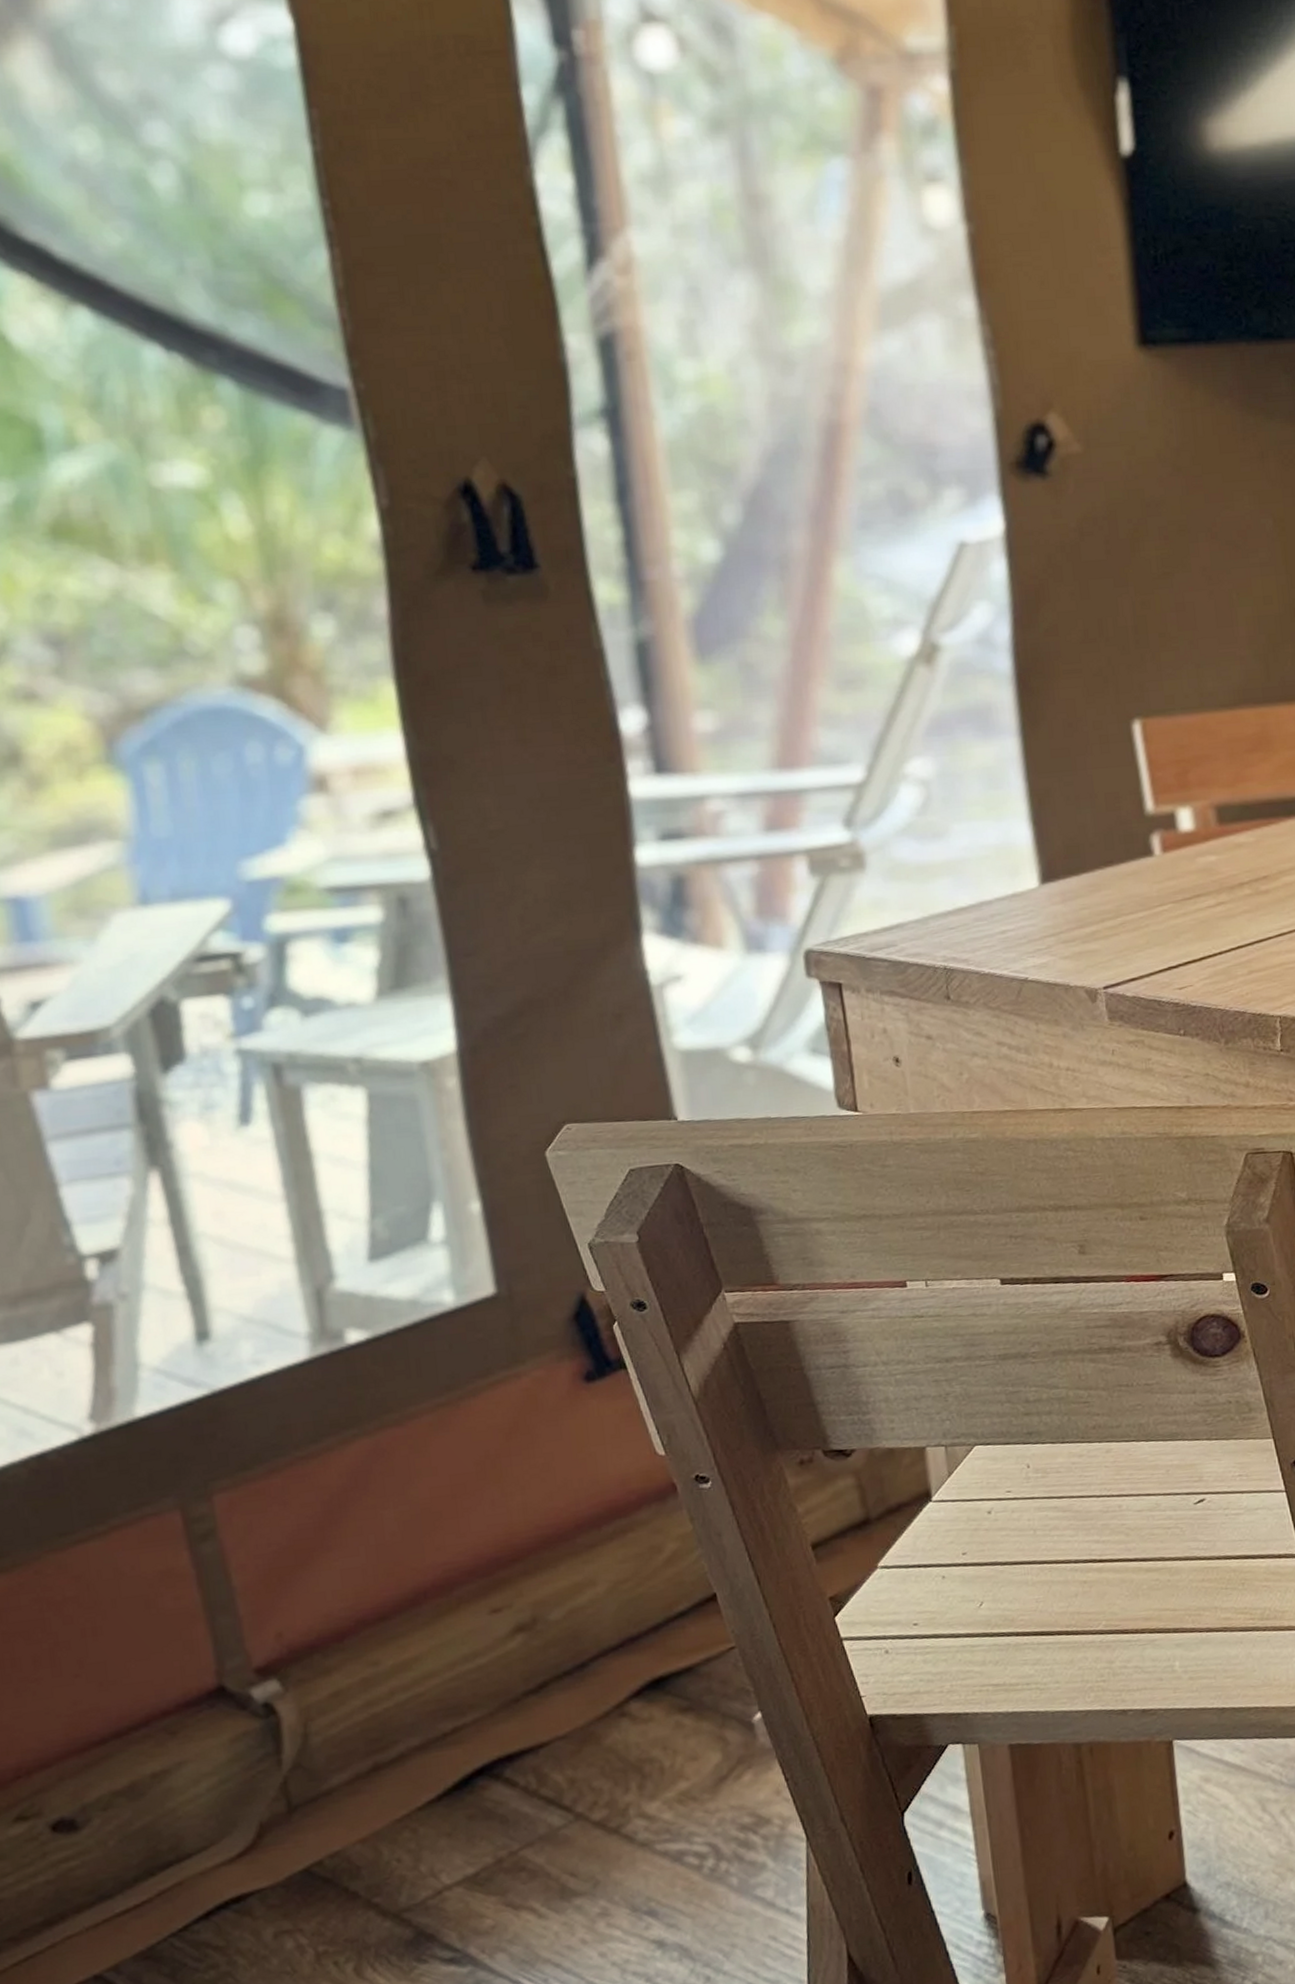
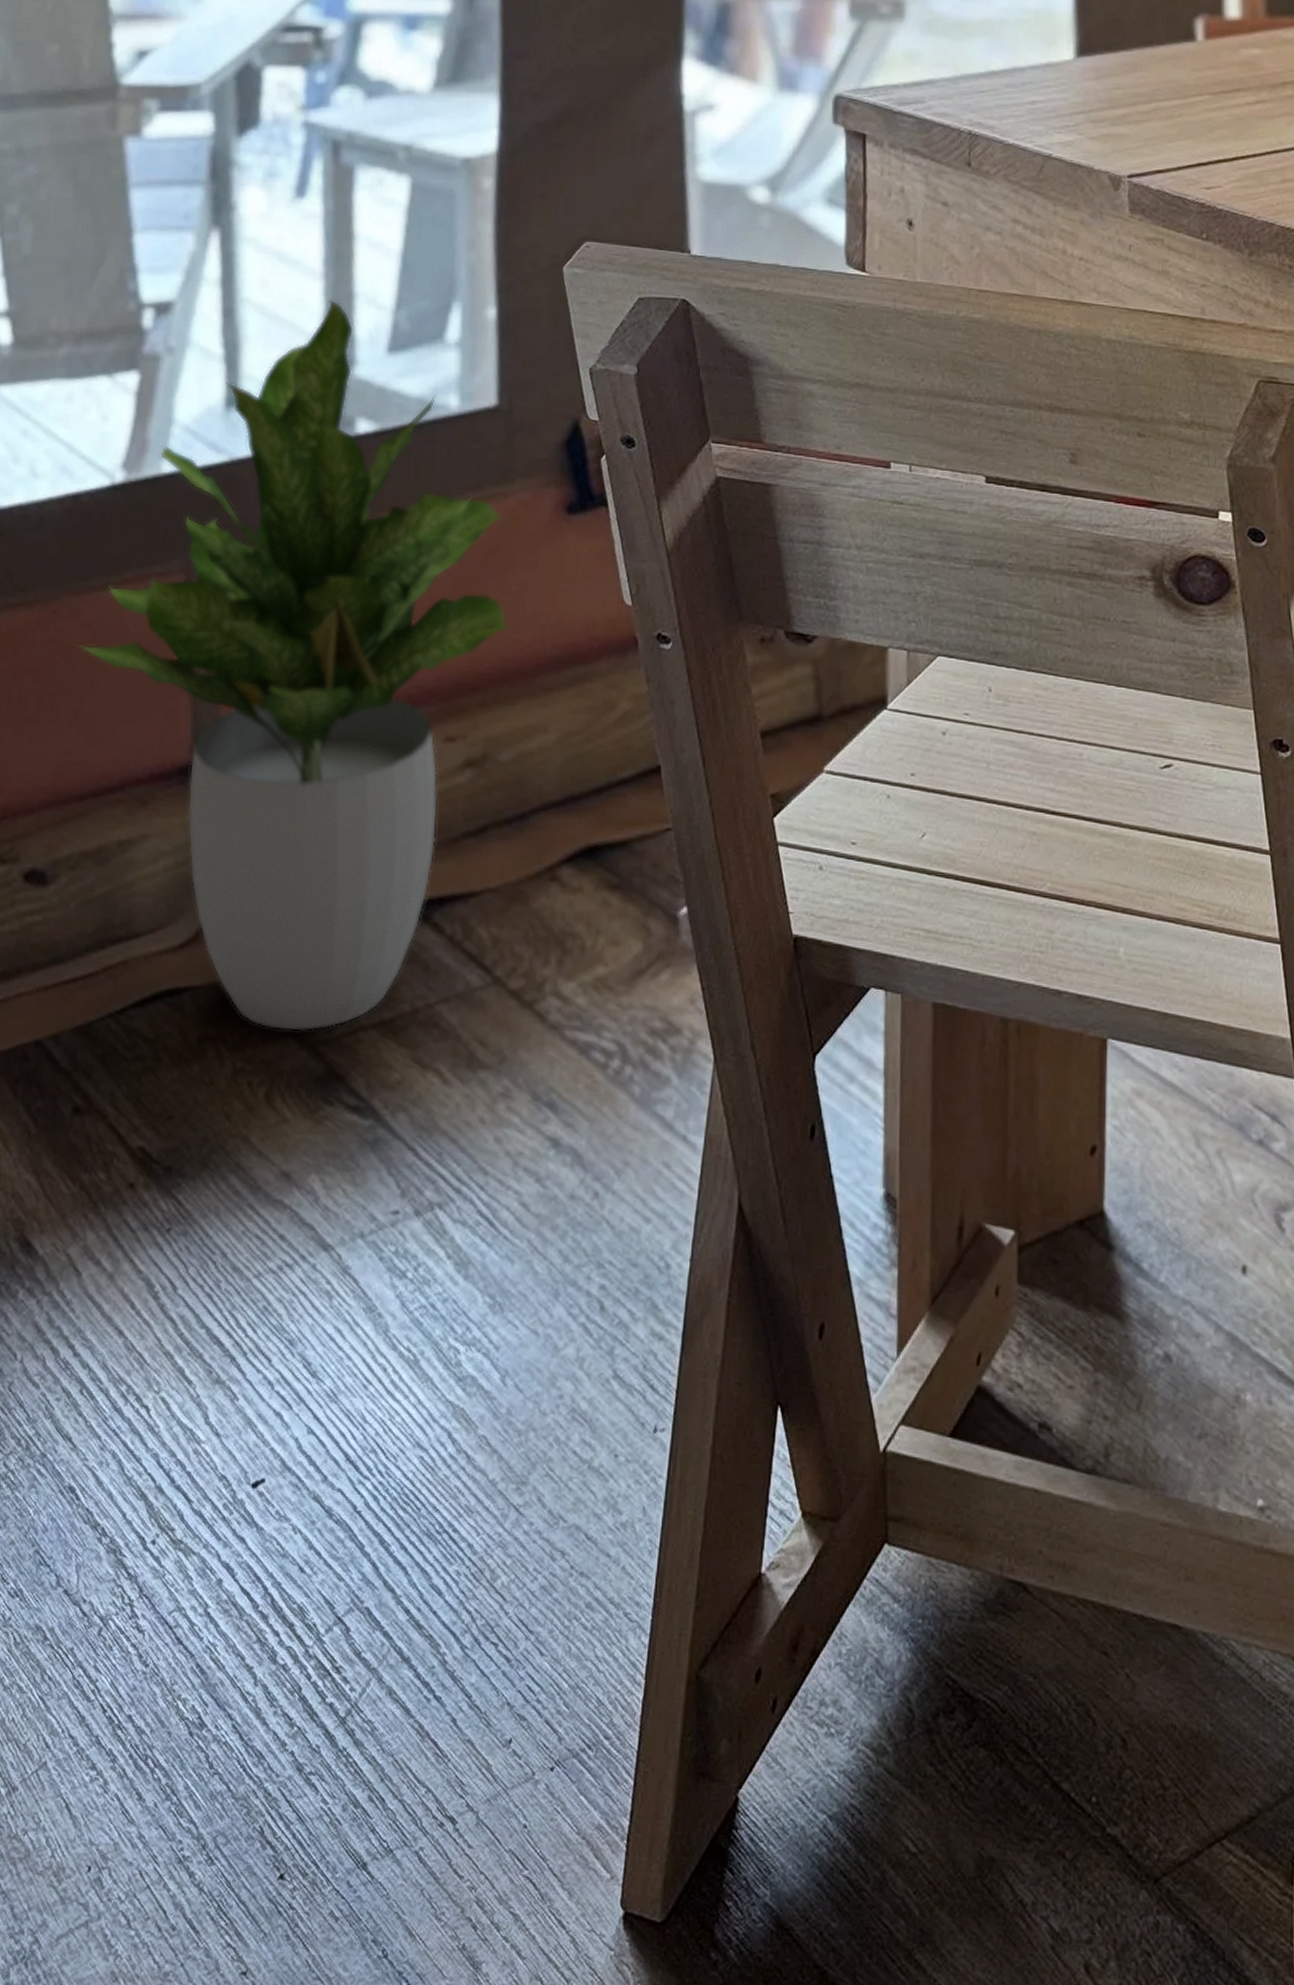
potted plant: none [65,1219,541,1911] -> present [73,299,509,1032]

